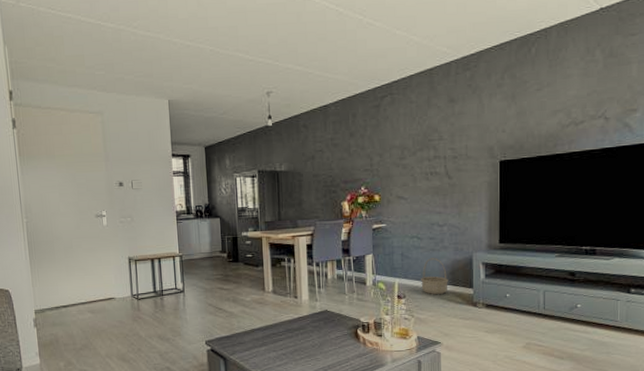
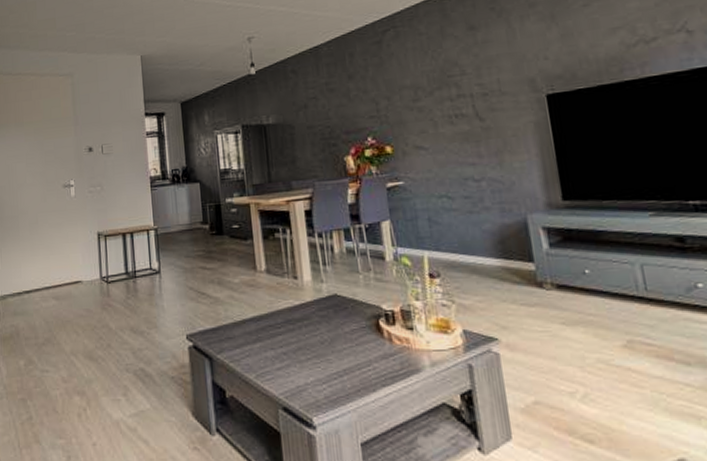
basket: present [421,258,448,295] -> none [458,222,498,273]

